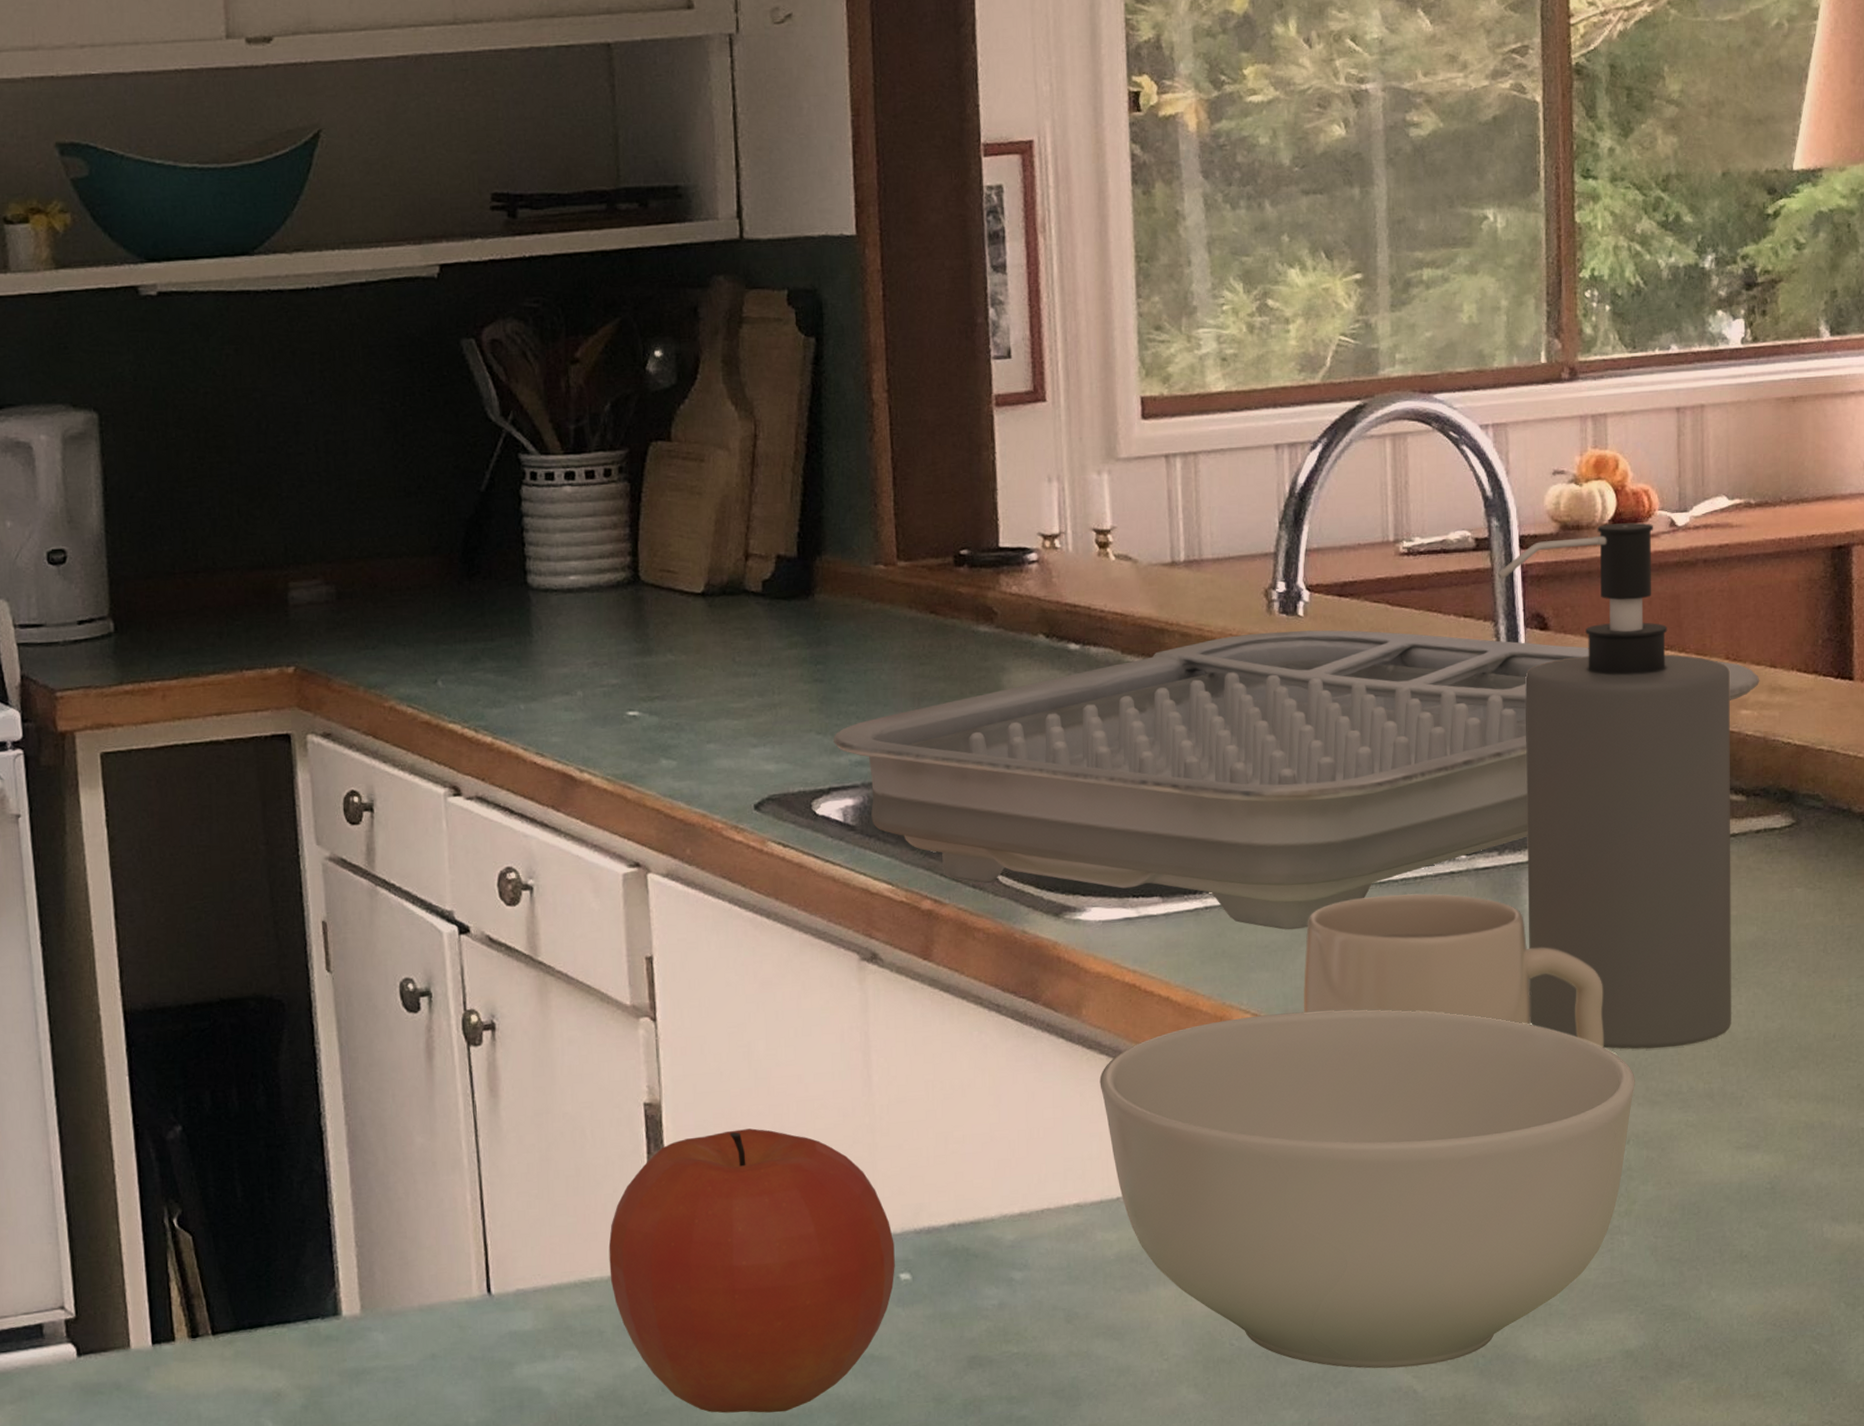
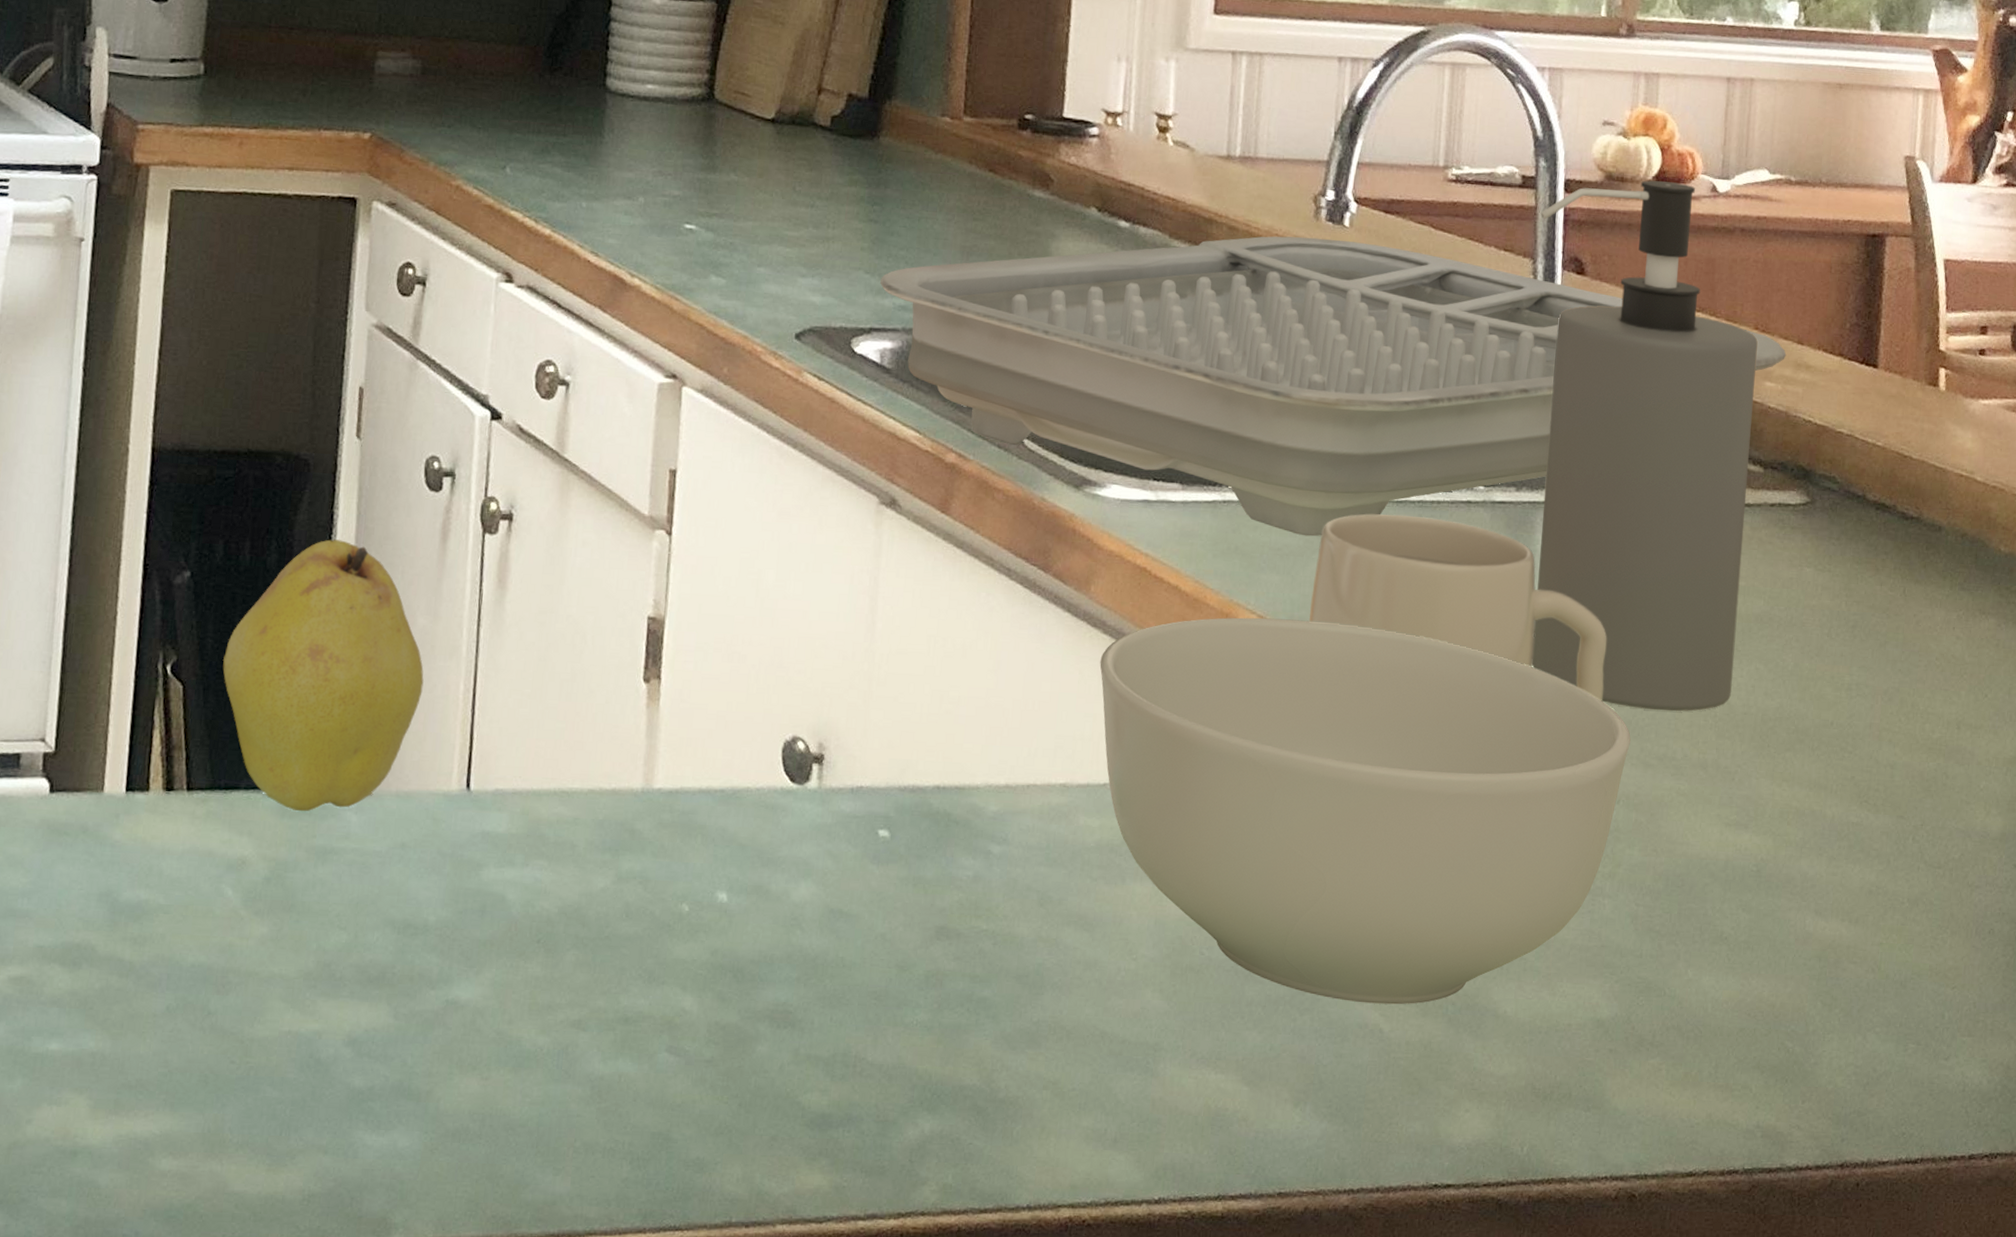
fruit: none [228,1073,430,1339] -> present [223,539,424,812]
fruit: present [608,1128,895,1413] -> none [590,657,877,957]

